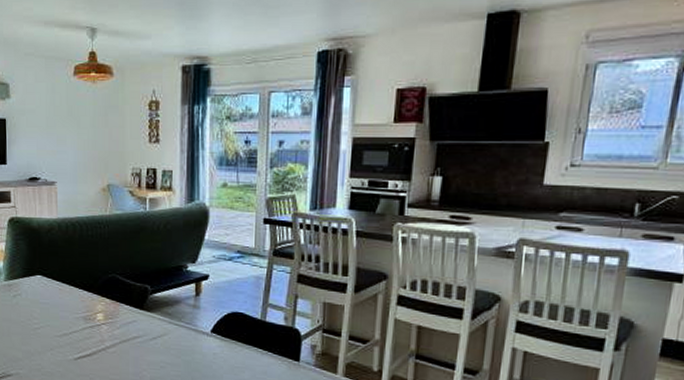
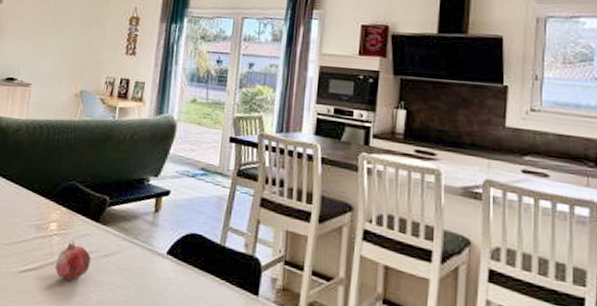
fruit: none [107,327,140,362] -> present [54,240,91,281]

